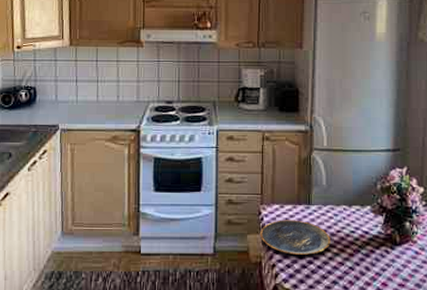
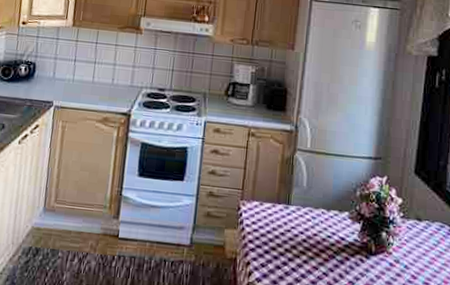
plate: present [260,220,330,256] -> none [237,217,307,257]

